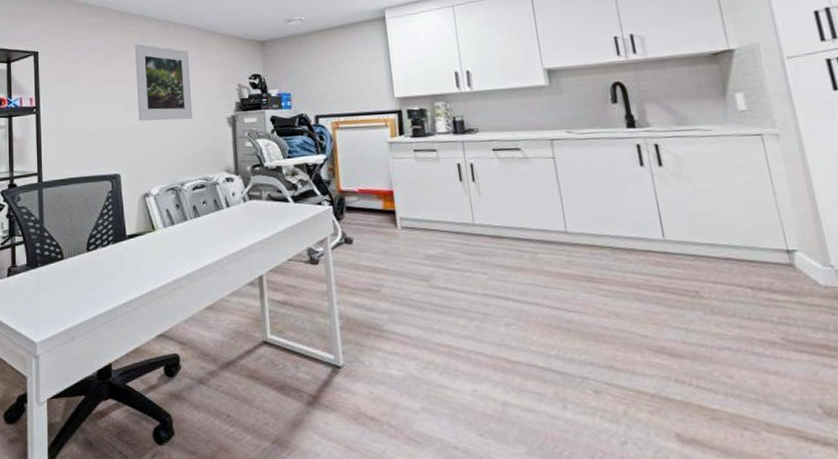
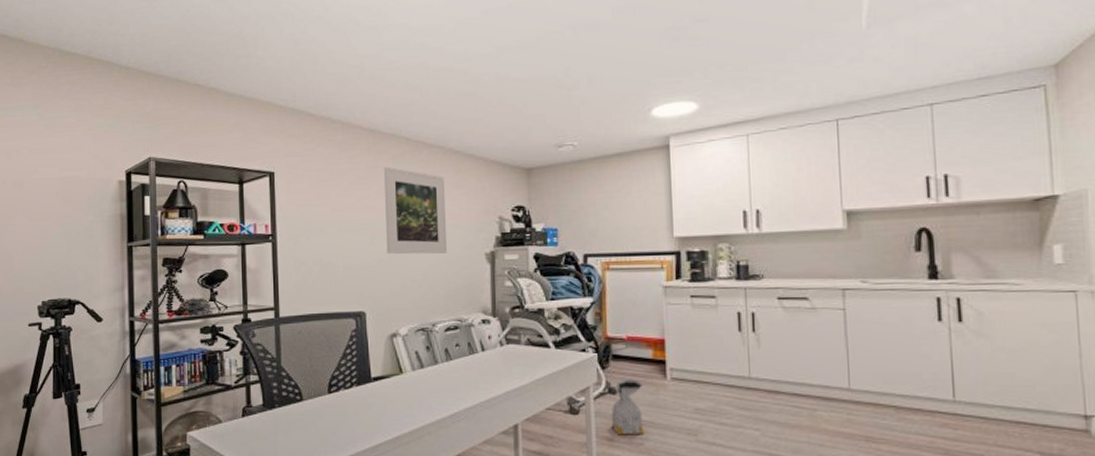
bag: none [348,229,380,283] -> present [611,379,644,435]

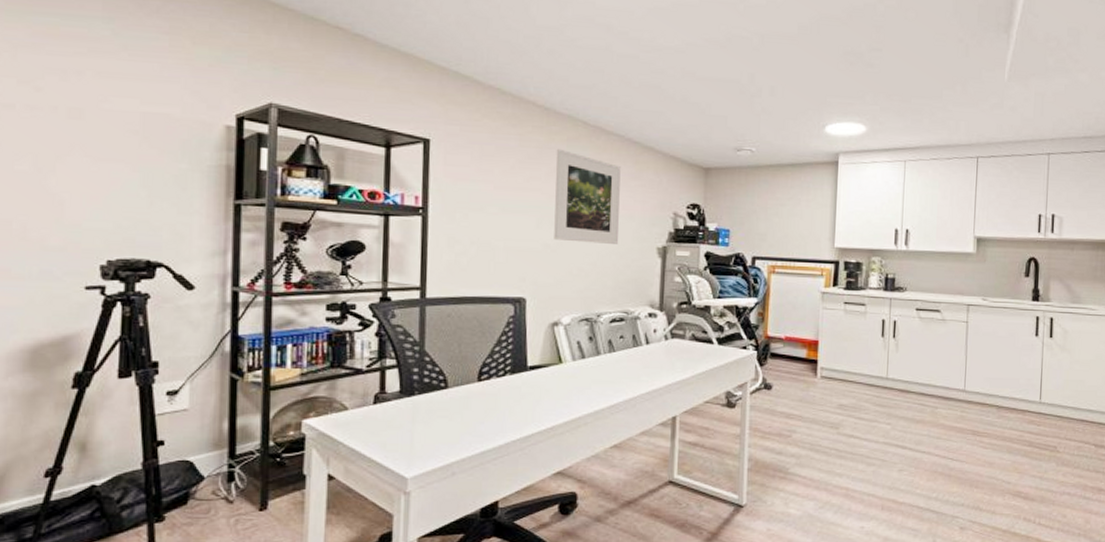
bag: present [611,379,644,435] -> none [763,376,795,428]

